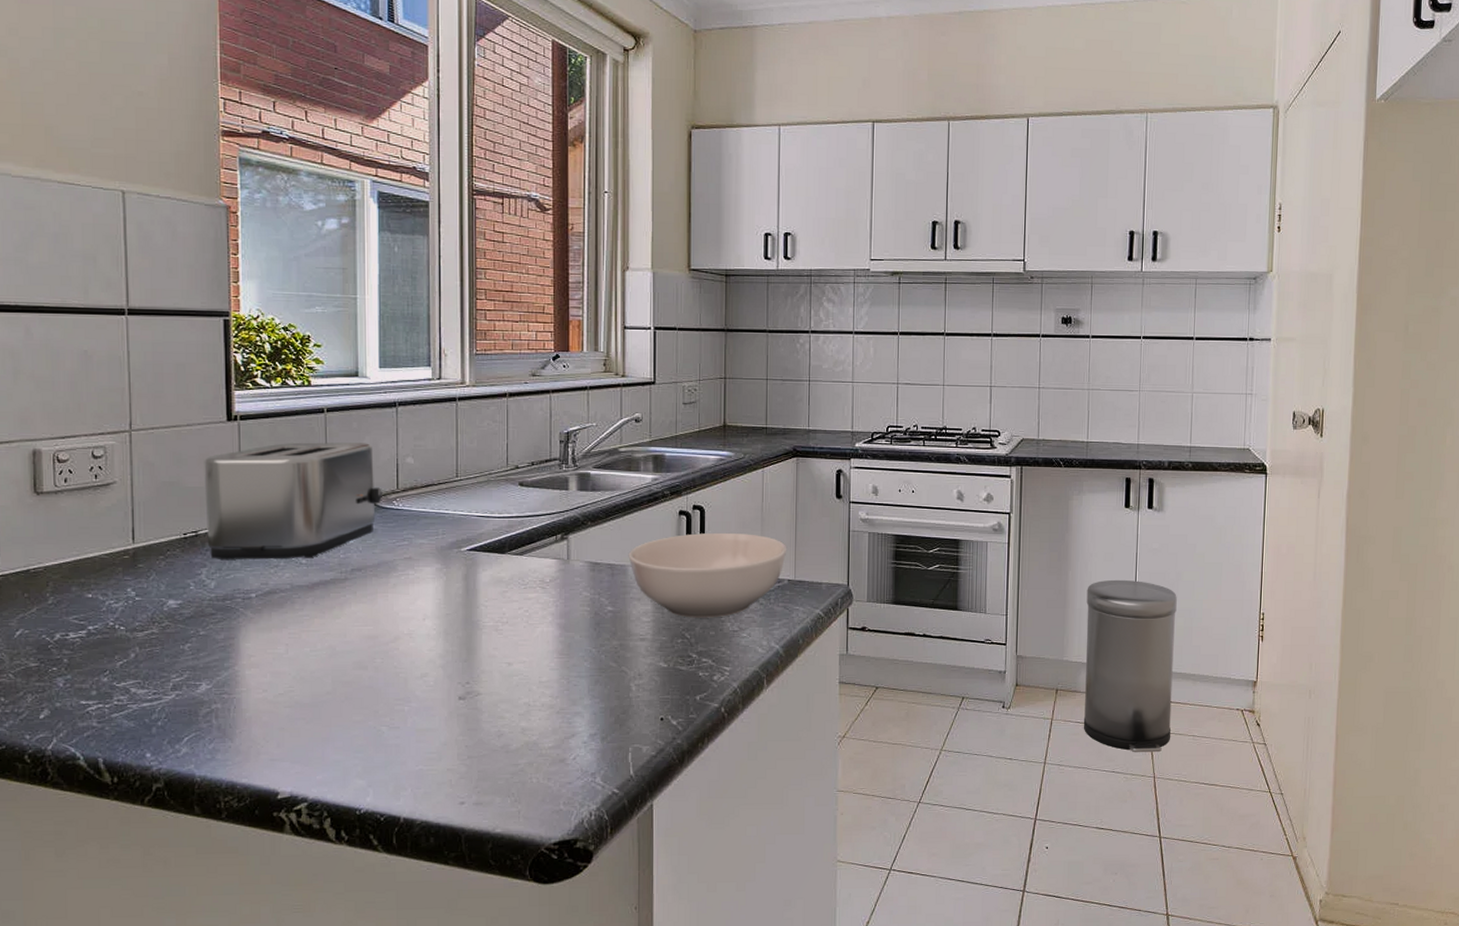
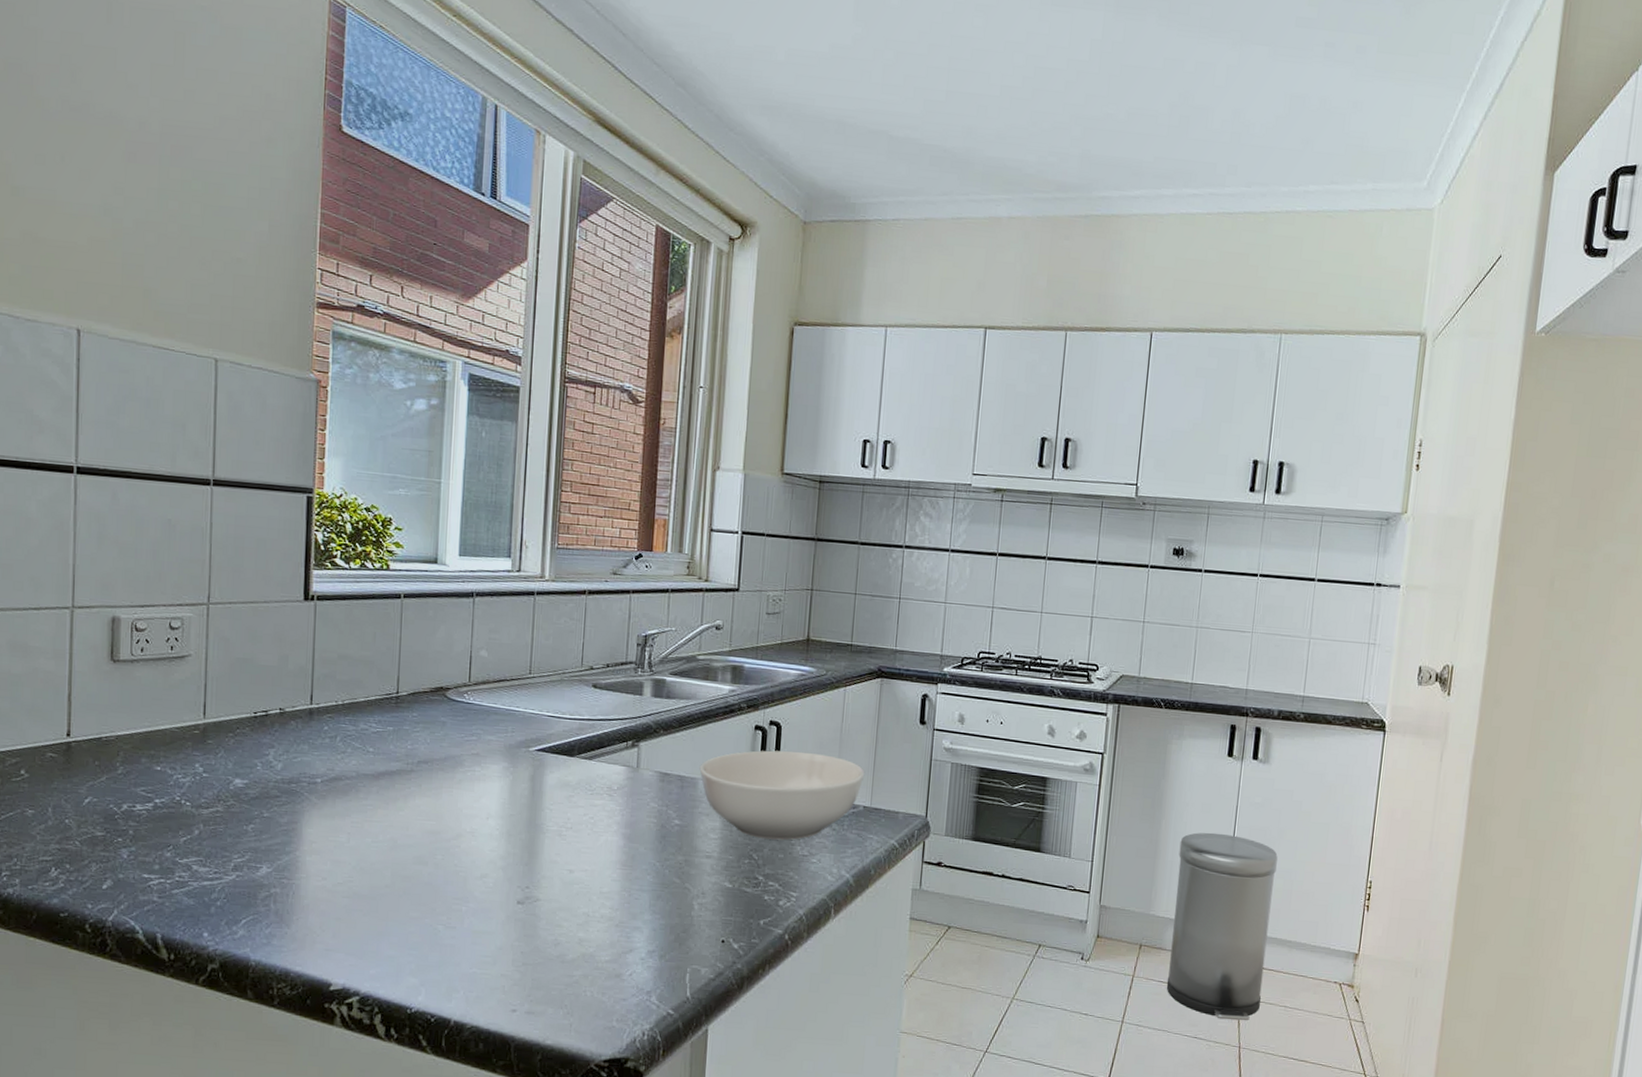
toaster: present [204,442,382,560] -> none [276,627,454,746]

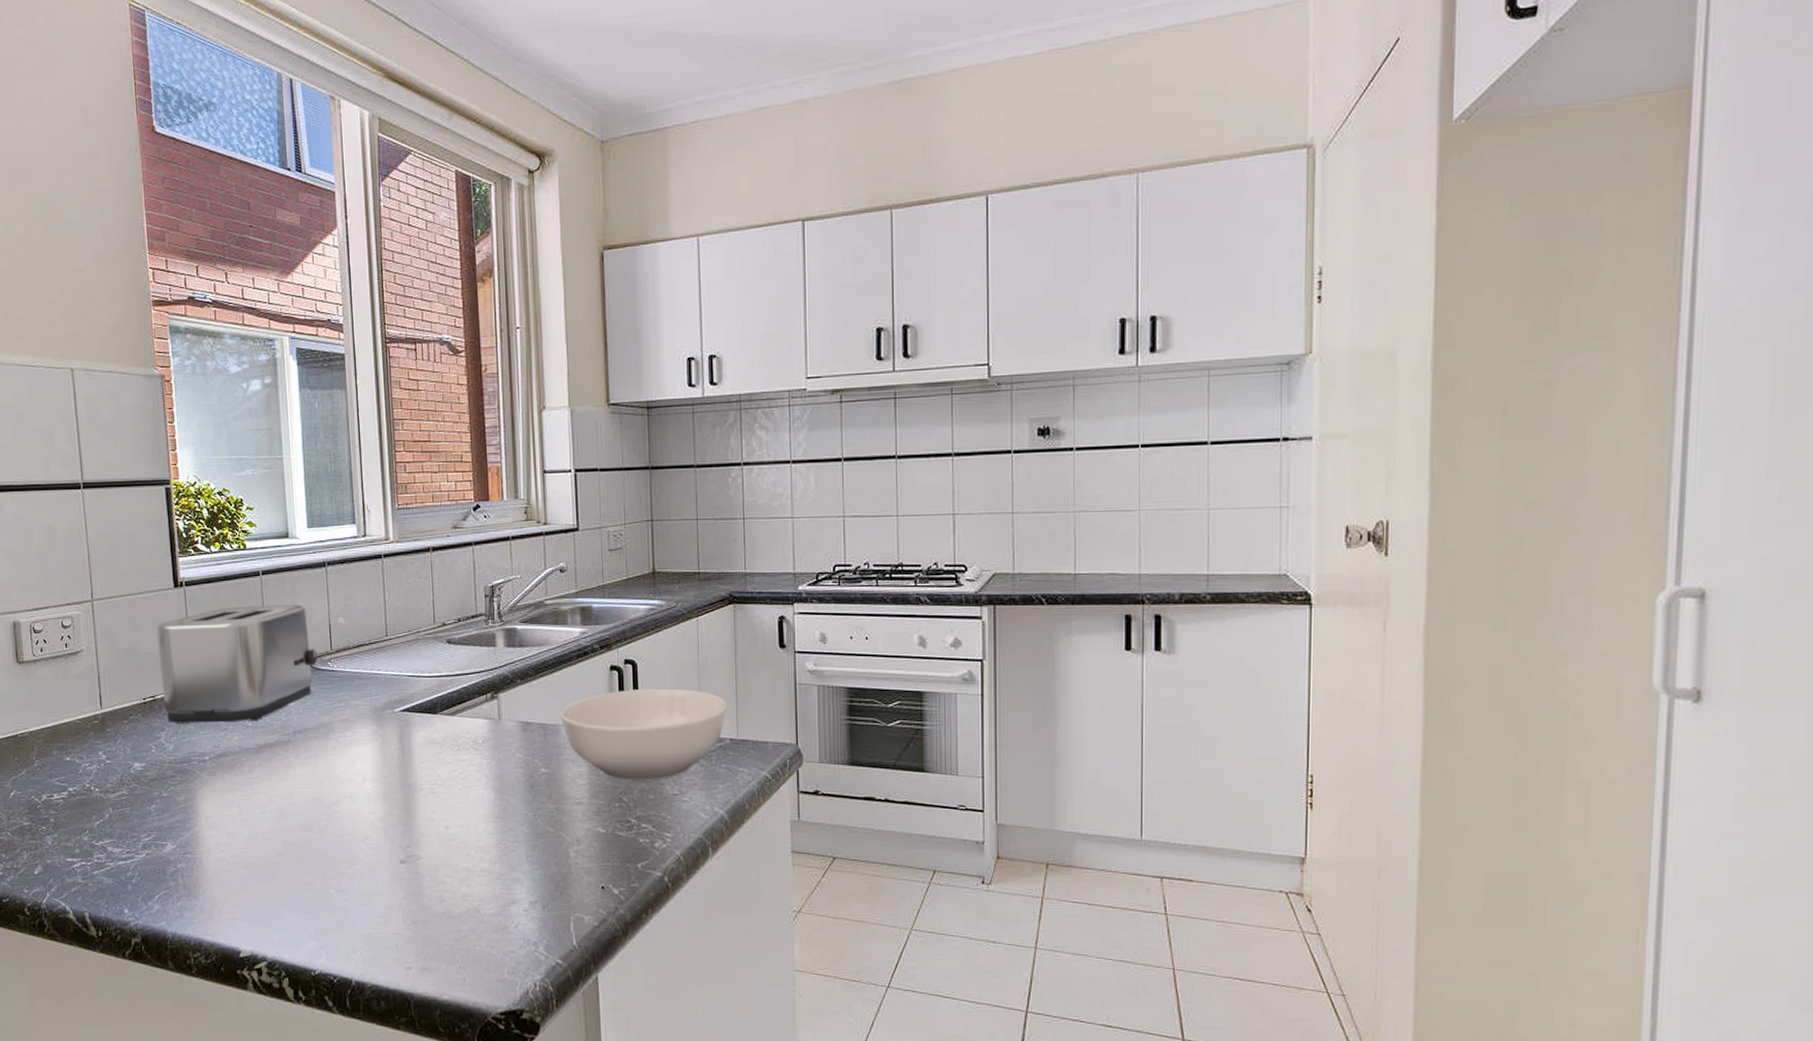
toaster: none [276,627,454,746] -> present [156,604,318,723]
pedal bin: present [1166,832,1278,1021] -> none [1080,735,1196,940]

